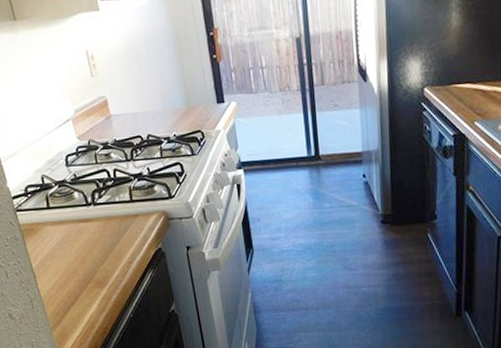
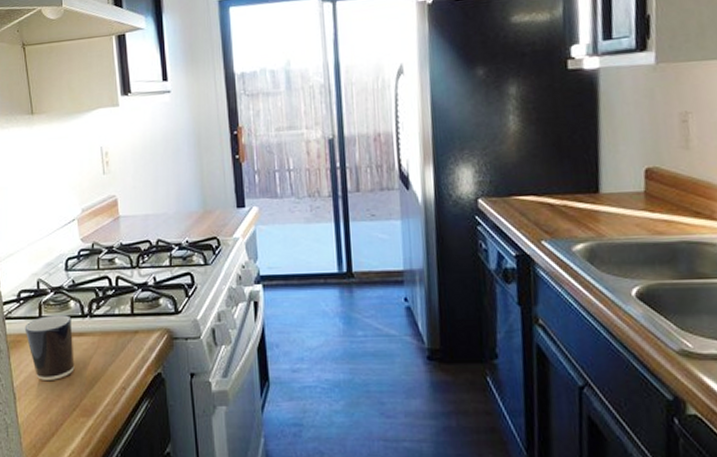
mug: none [35,204,85,262] -> present [24,314,75,382]

